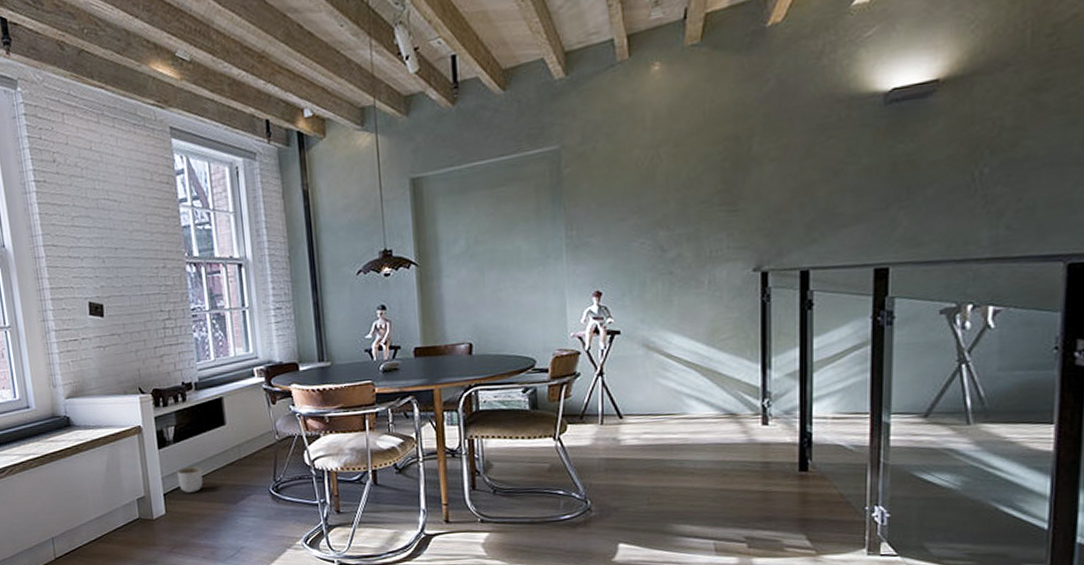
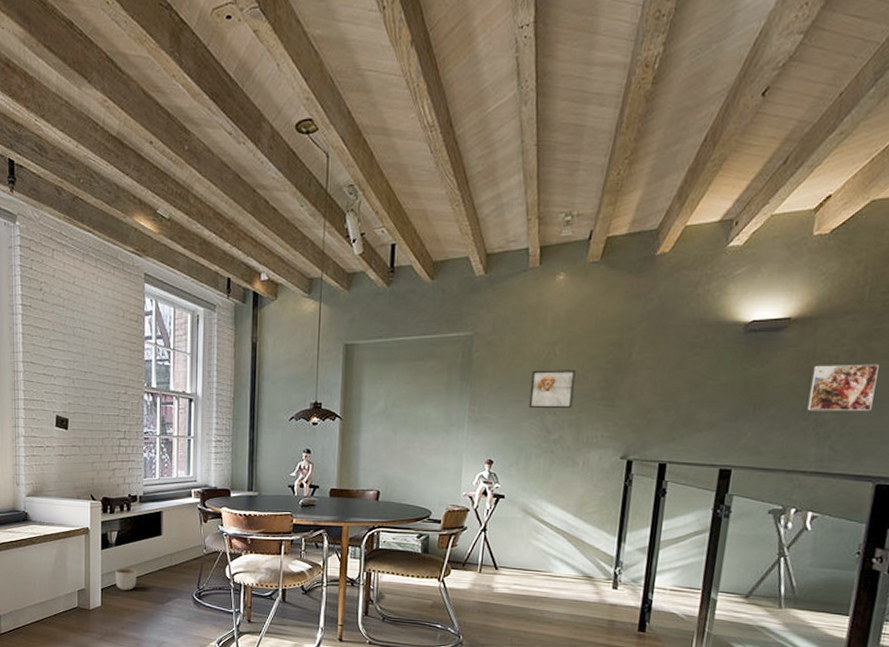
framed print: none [635,174,687,225] -> present [528,370,576,408]
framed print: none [972,120,1054,187] -> present [807,364,879,412]

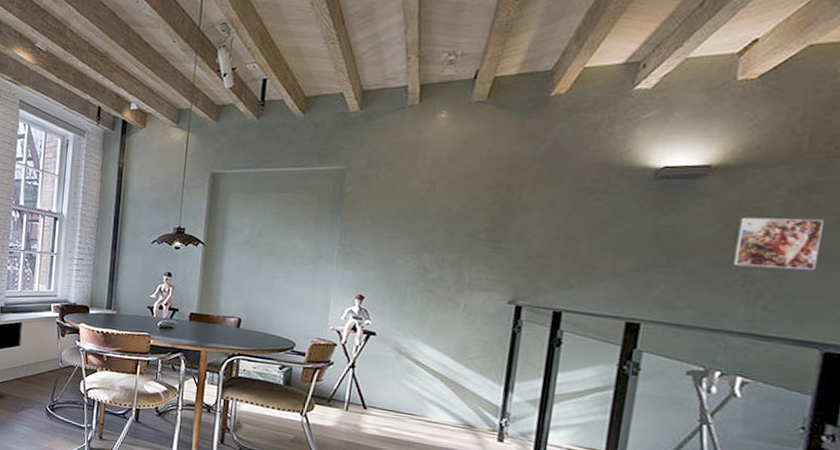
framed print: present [528,370,576,408] -> none [404,207,458,248]

